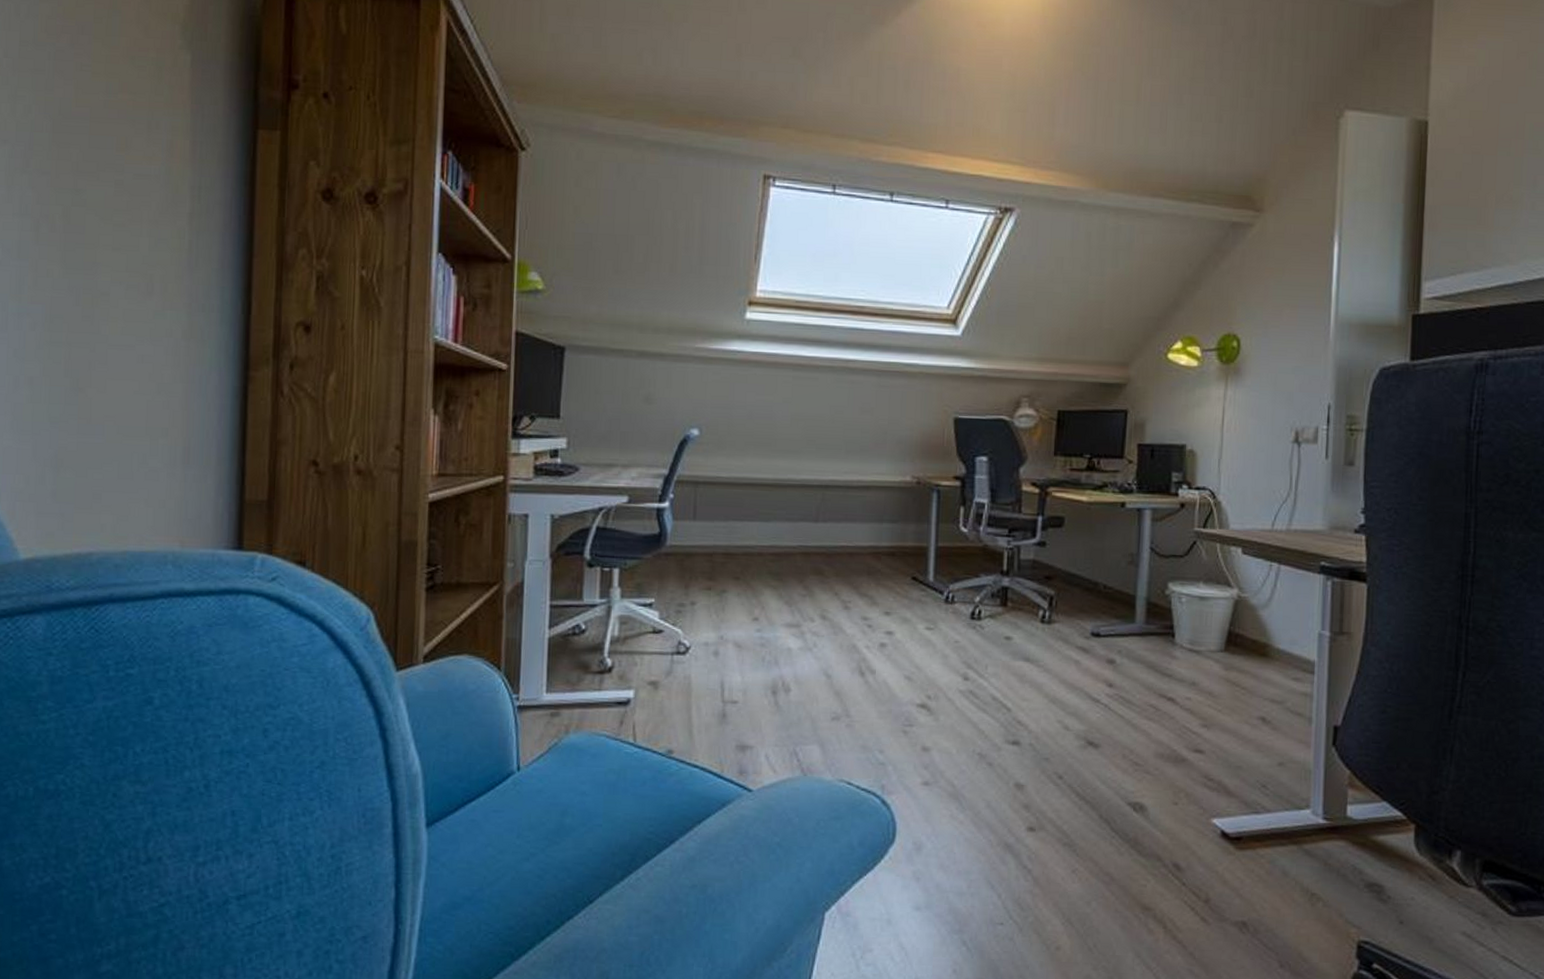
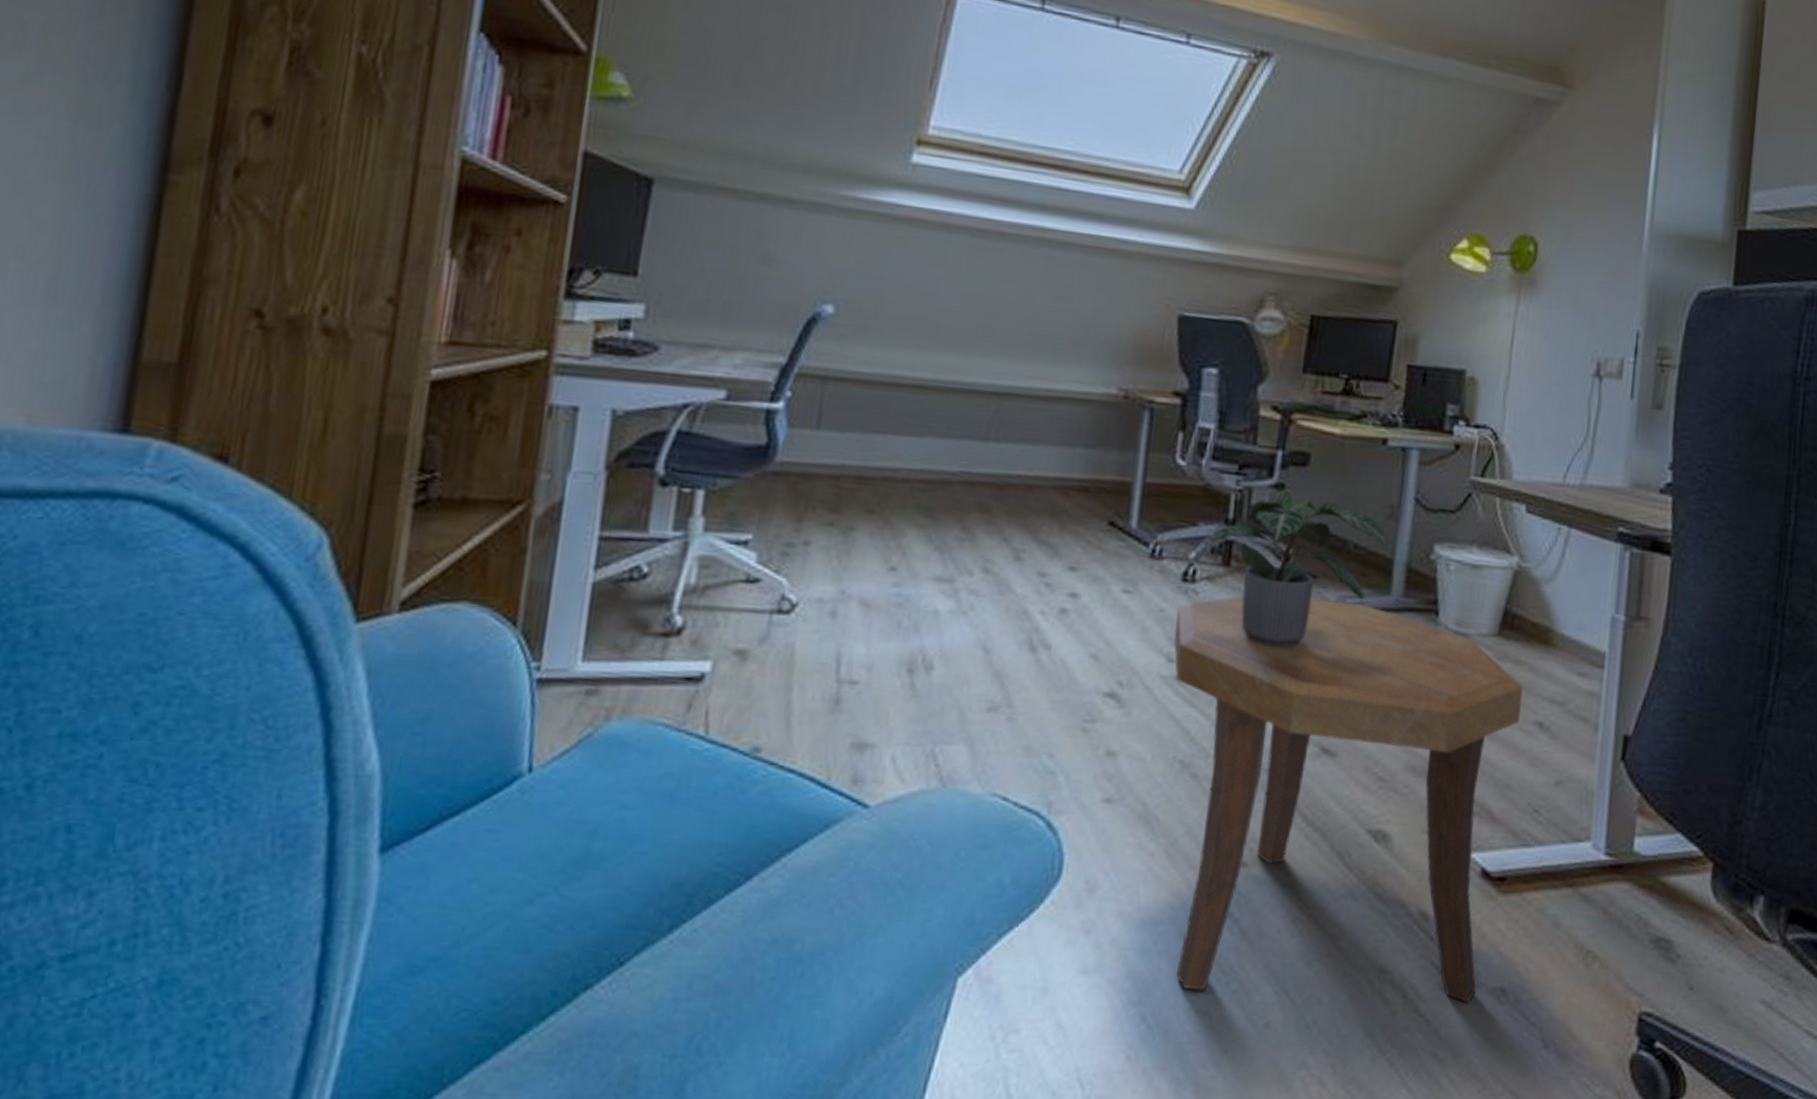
side table: none [967,628,1247,933] -> present [1173,596,1523,1003]
potted plant: none [987,546,1132,667] -> present [1205,489,1390,649]

